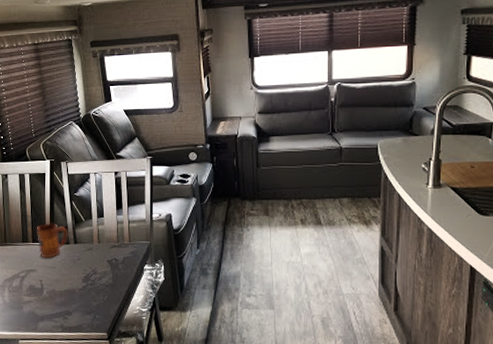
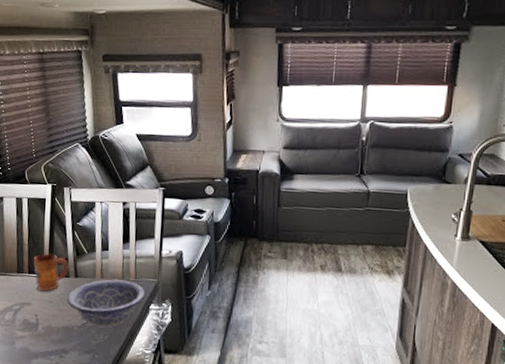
decorative bowl: none [68,243,139,290] -> present [66,279,146,328]

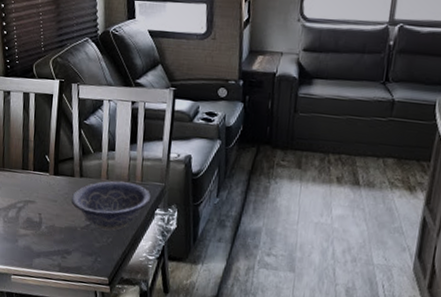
mug: present [34,253,68,292] -> none [39,150,74,191]

